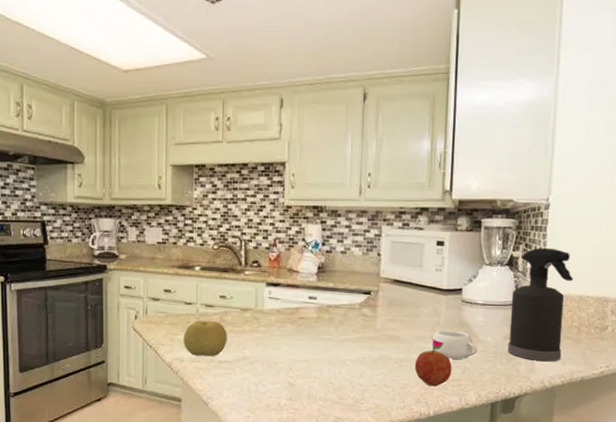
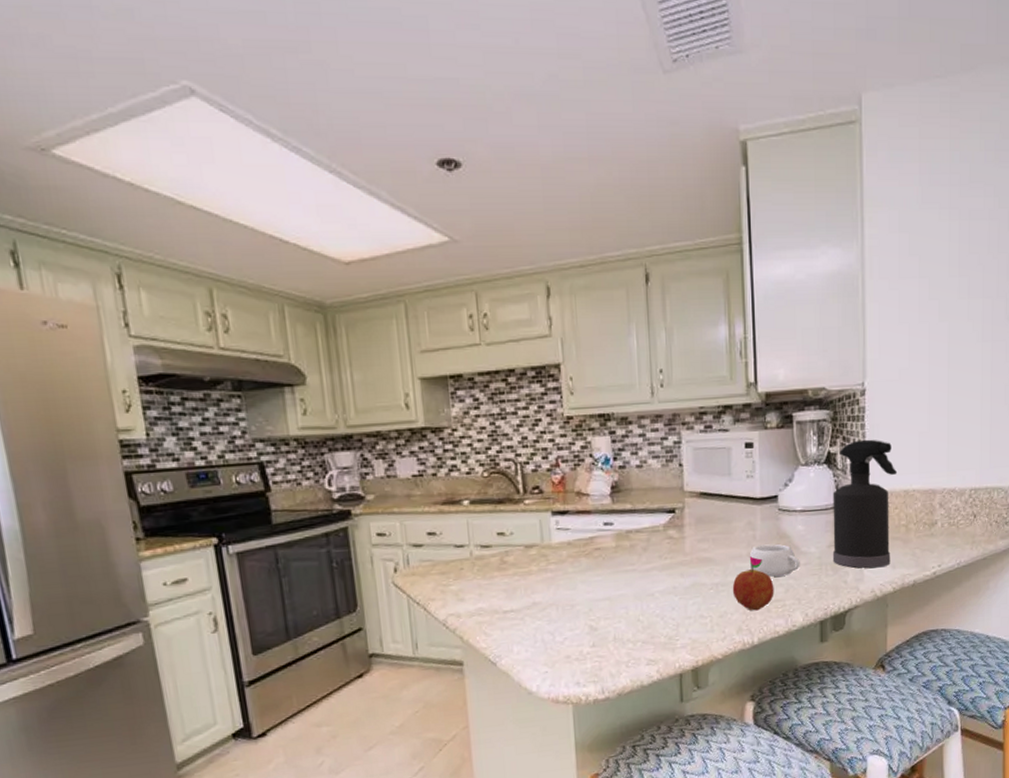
fruit: present [184,320,227,356] -> none [457,563,512,608]

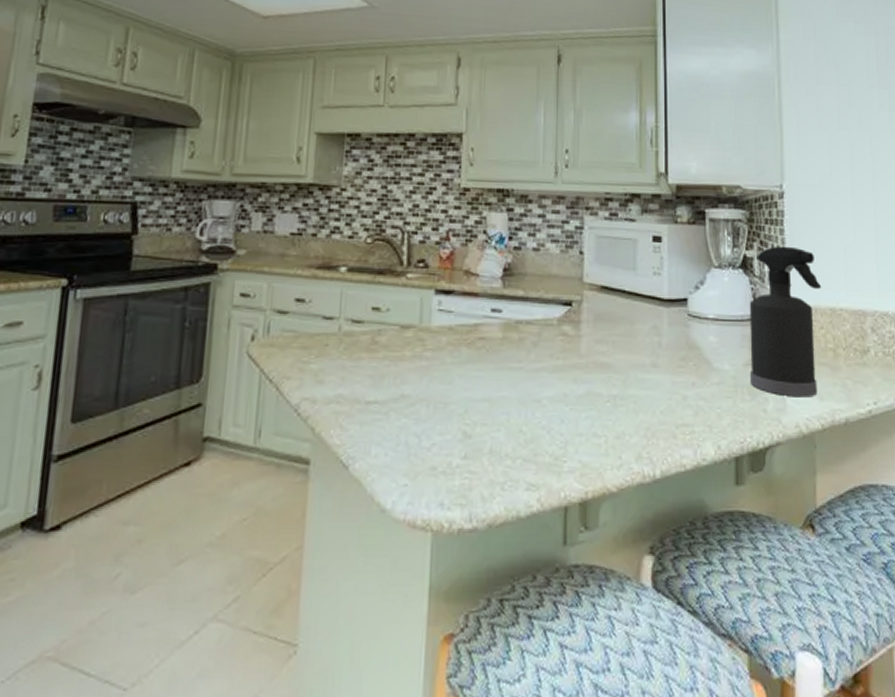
fruit: present [732,564,774,611] -> none [632,376,681,435]
mug: present [749,543,800,577] -> none [653,354,712,395]

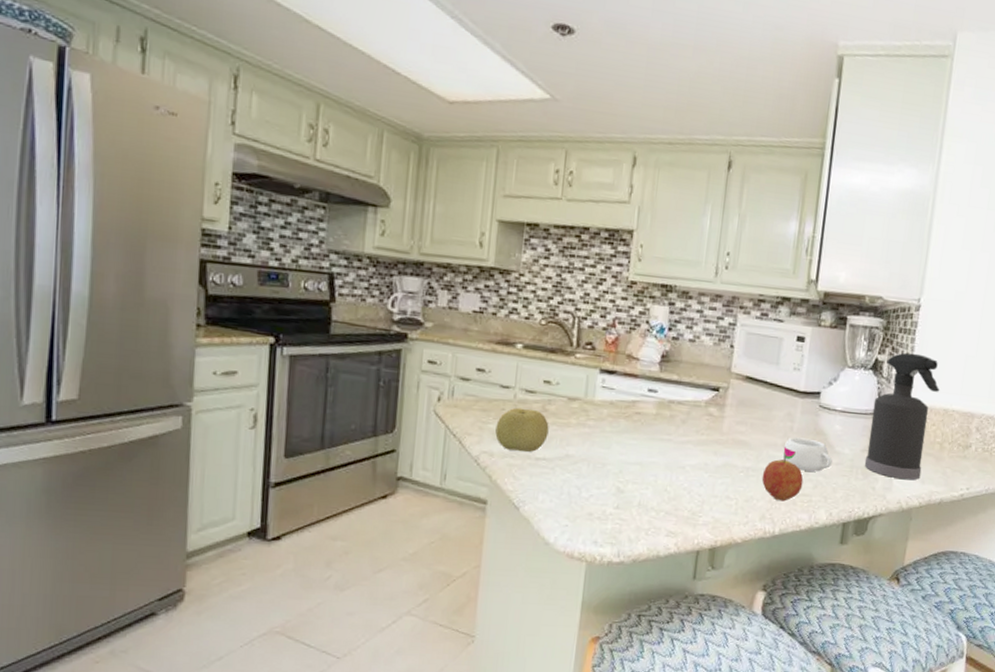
fruit: none [318,342,380,394] -> present [495,407,549,452]
fruit: none [632,376,681,435] -> present [761,455,804,502]
mug: none [653,354,712,395] -> present [782,437,833,472]

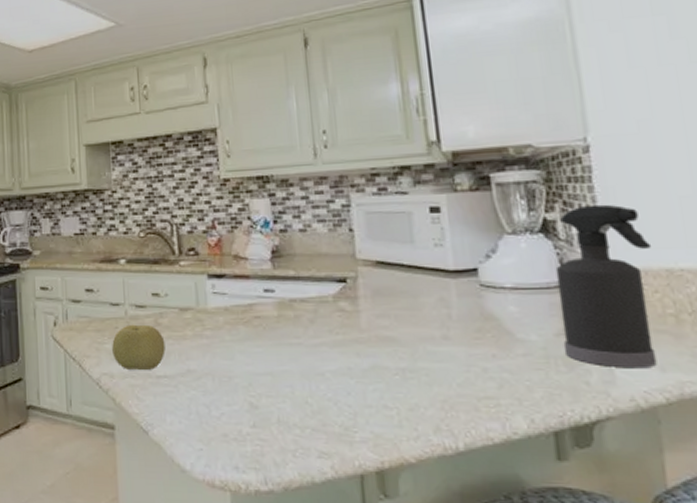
fruit: present [761,455,804,502] -> none [424,349,483,408]
mug: present [782,437,833,472] -> none [444,326,517,367]

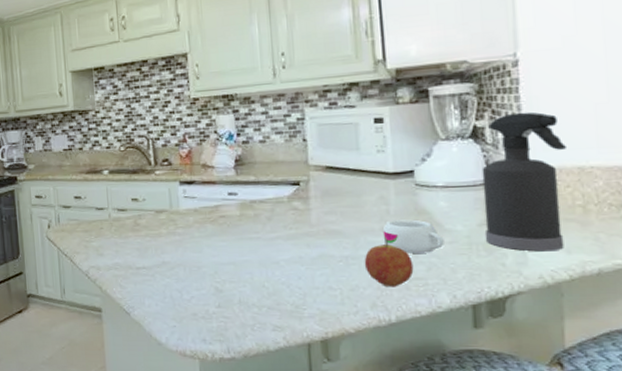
fruit: present [112,324,166,370] -> none [98,225,144,263]
fruit: none [424,349,483,408] -> present [364,239,414,287]
mug: none [444,326,517,367] -> present [382,219,444,253]

